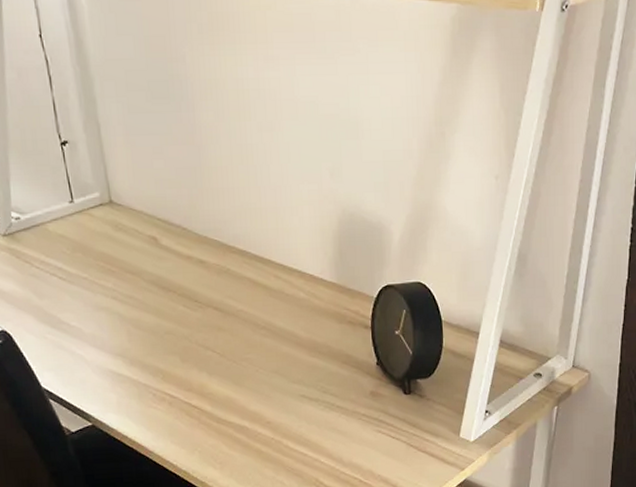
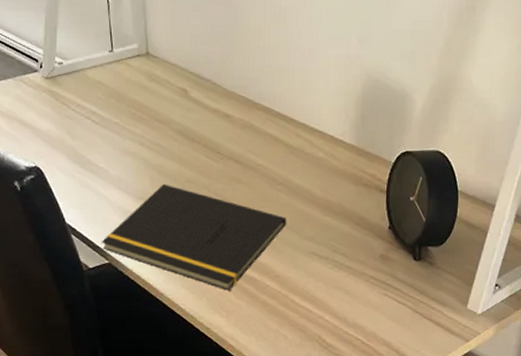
notepad: none [81,337,274,442] -> present [101,183,287,291]

